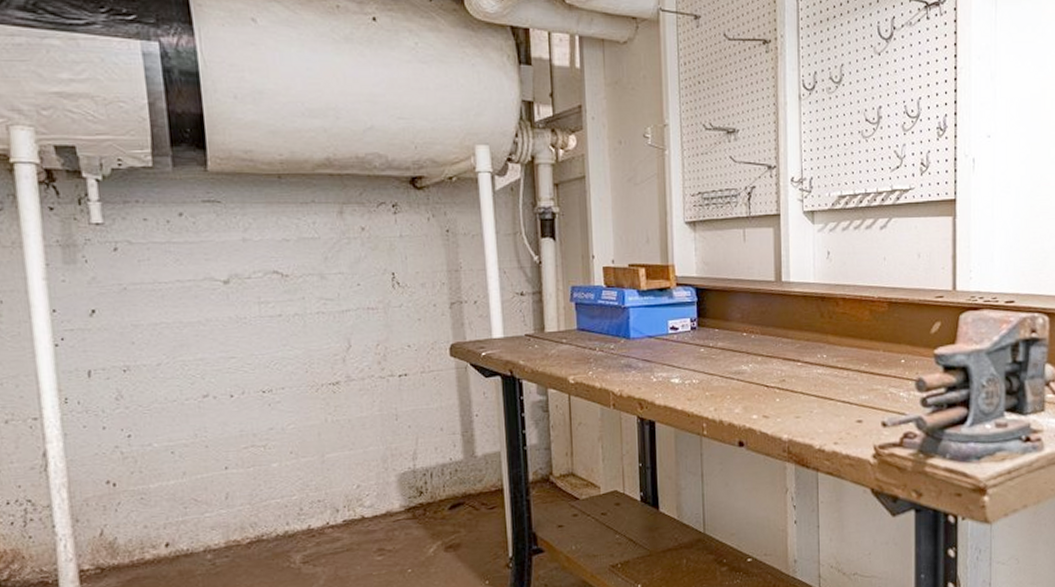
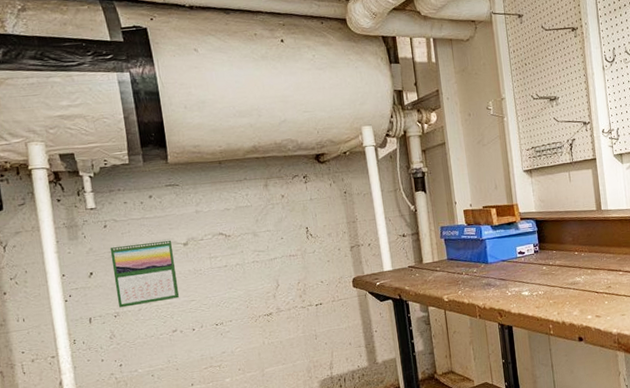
calendar: none [120,273,215,360] -> present [109,239,179,308]

